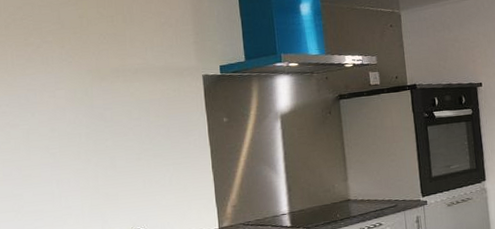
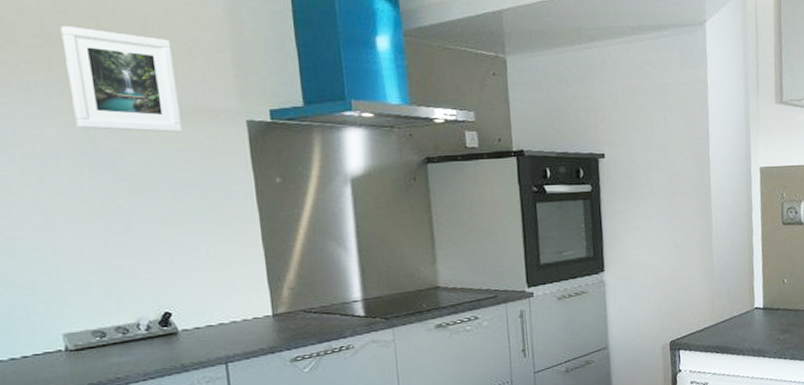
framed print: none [72,14,155,89] -> present [60,26,182,133]

